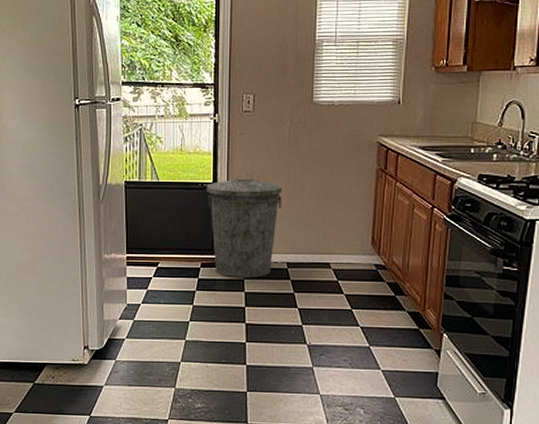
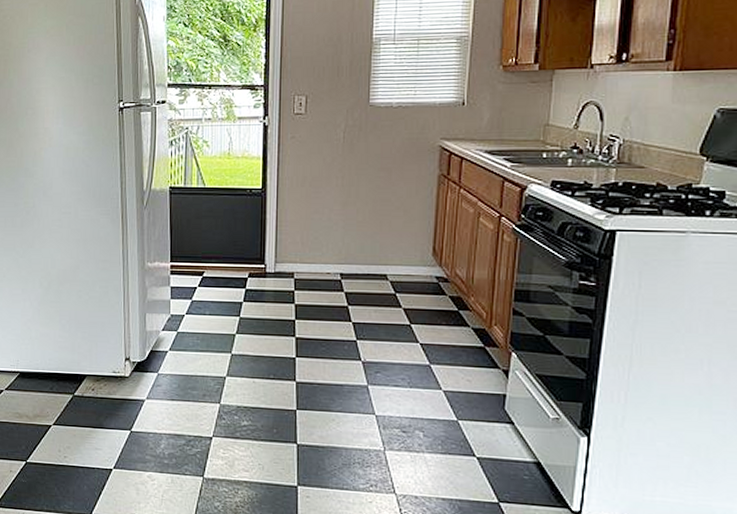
trash can: present [206,172,282,279] -> none [255,178,335,290]

